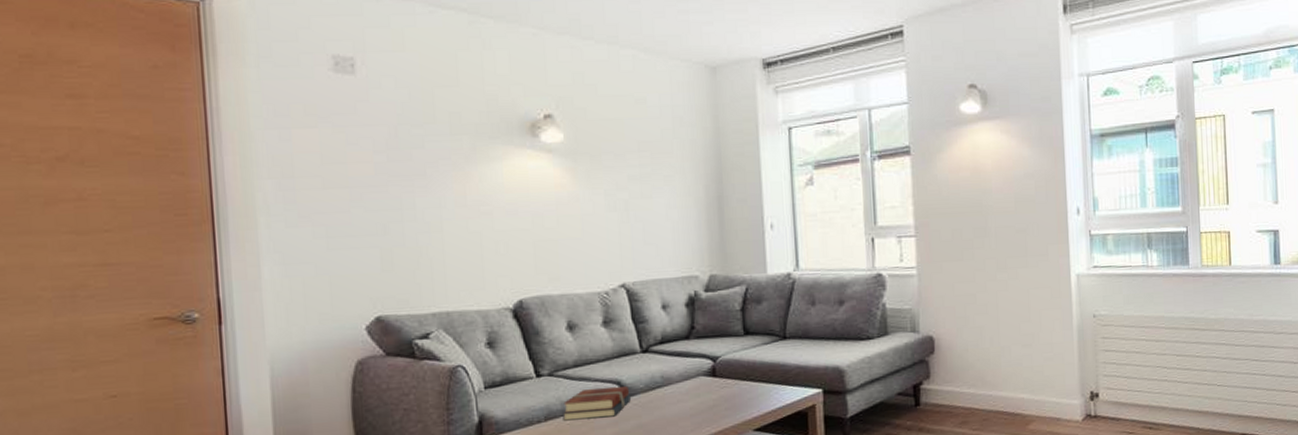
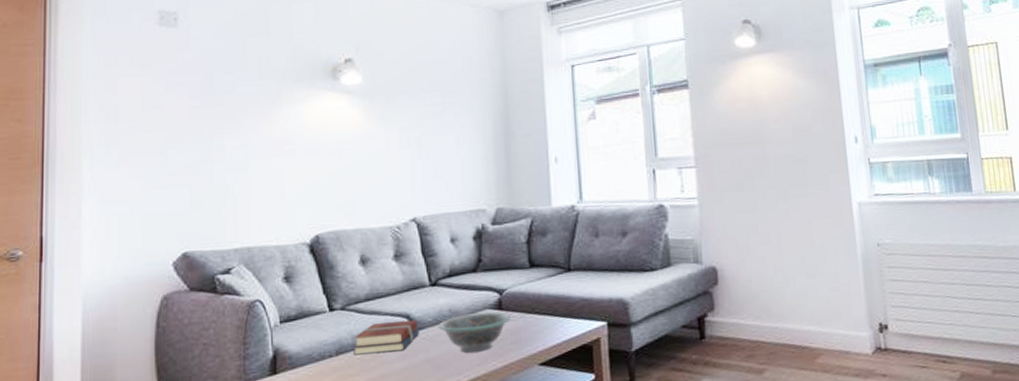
decorative bowl: none [649,378,725,419] -> present [437,311,511,354]

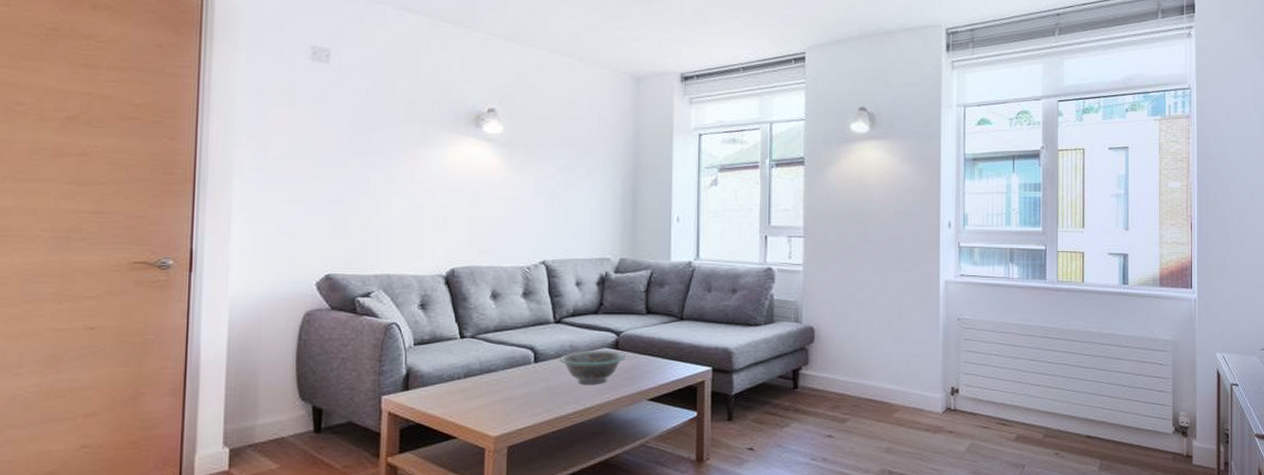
books: present [353,320,419,355] -> none [480,352,541,379]

